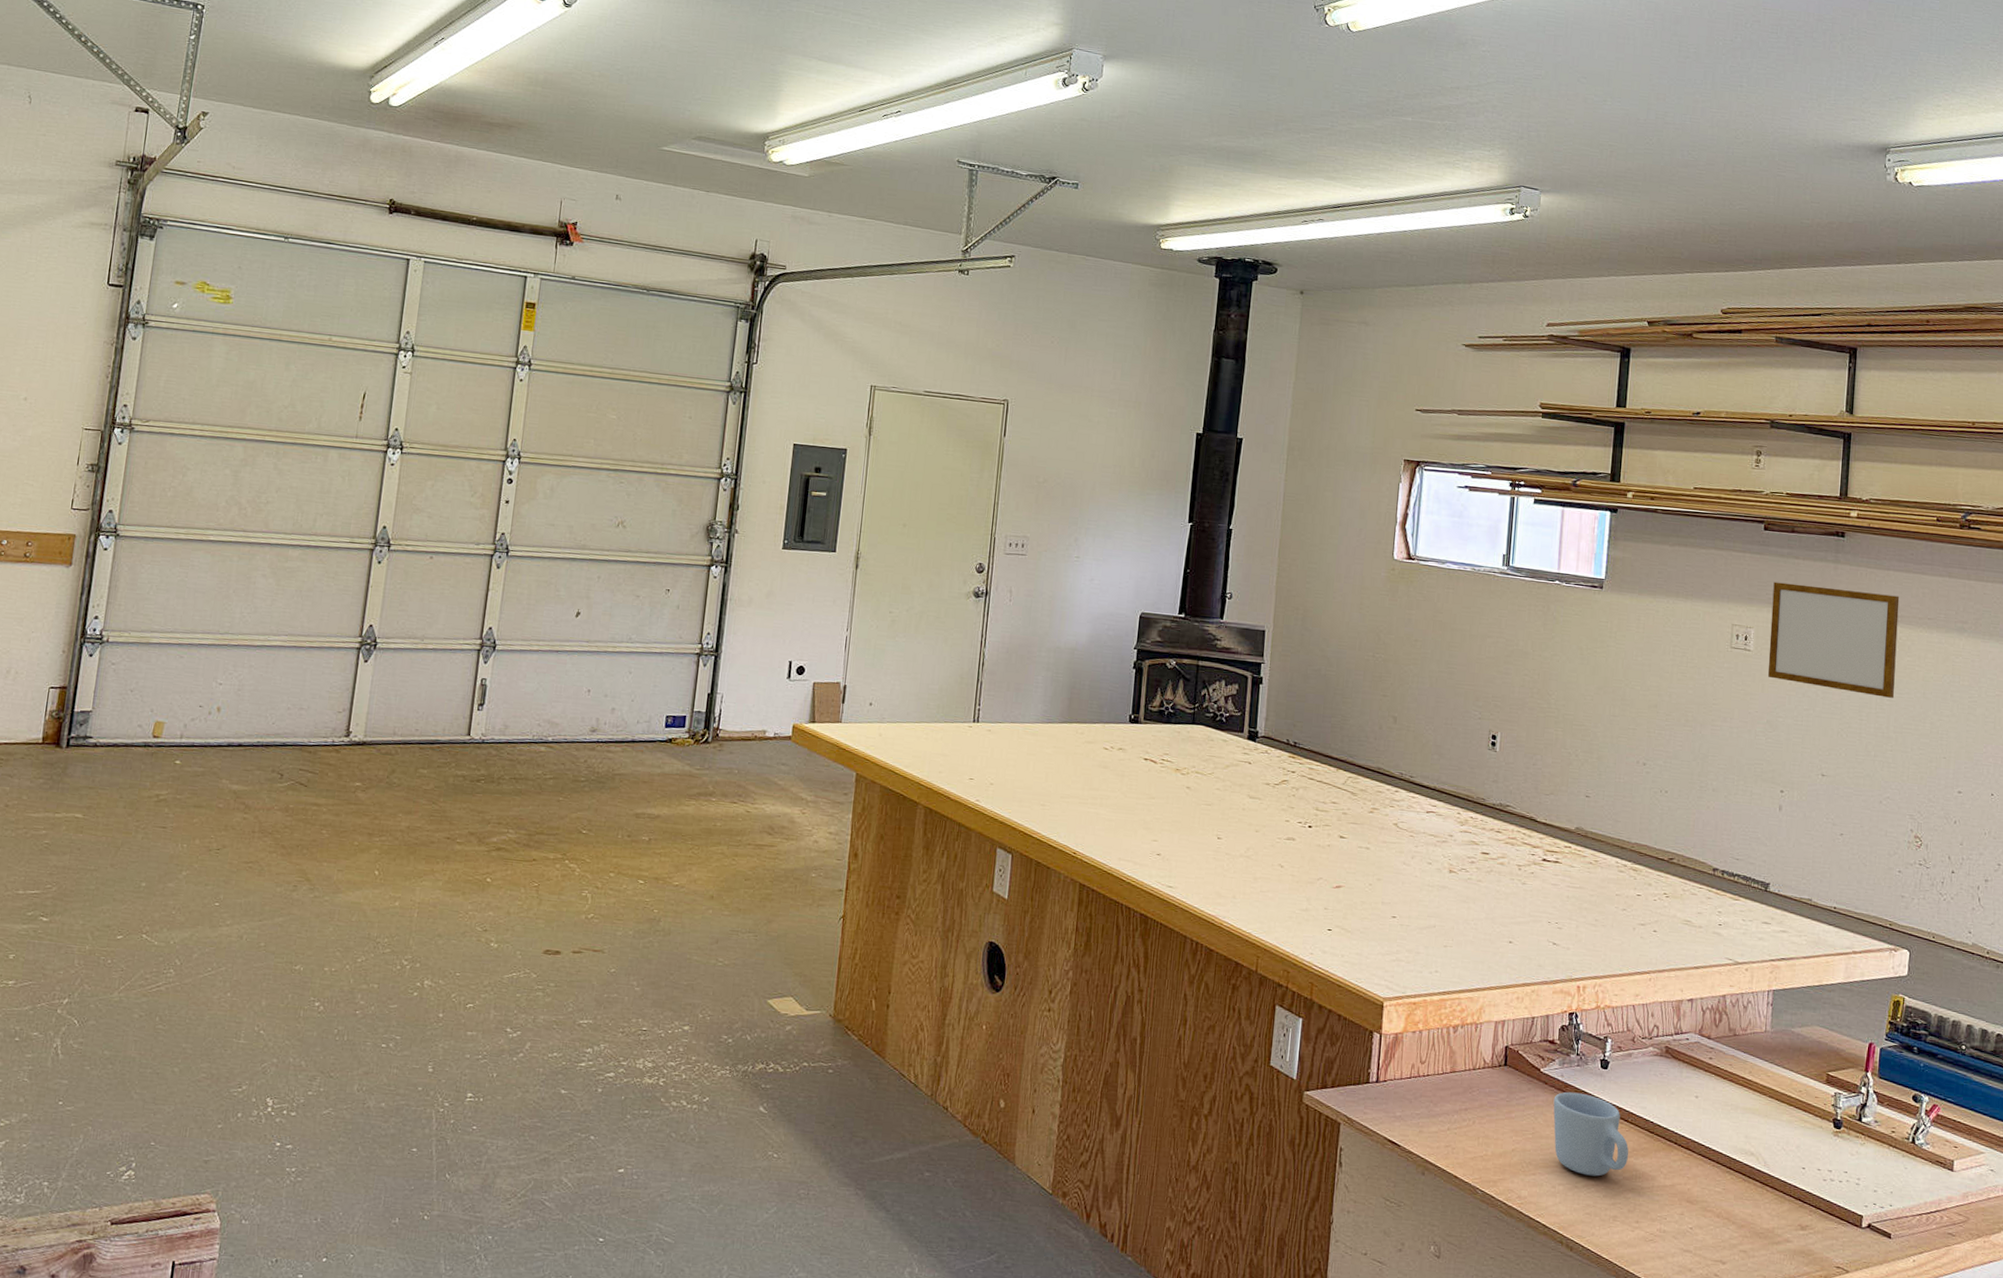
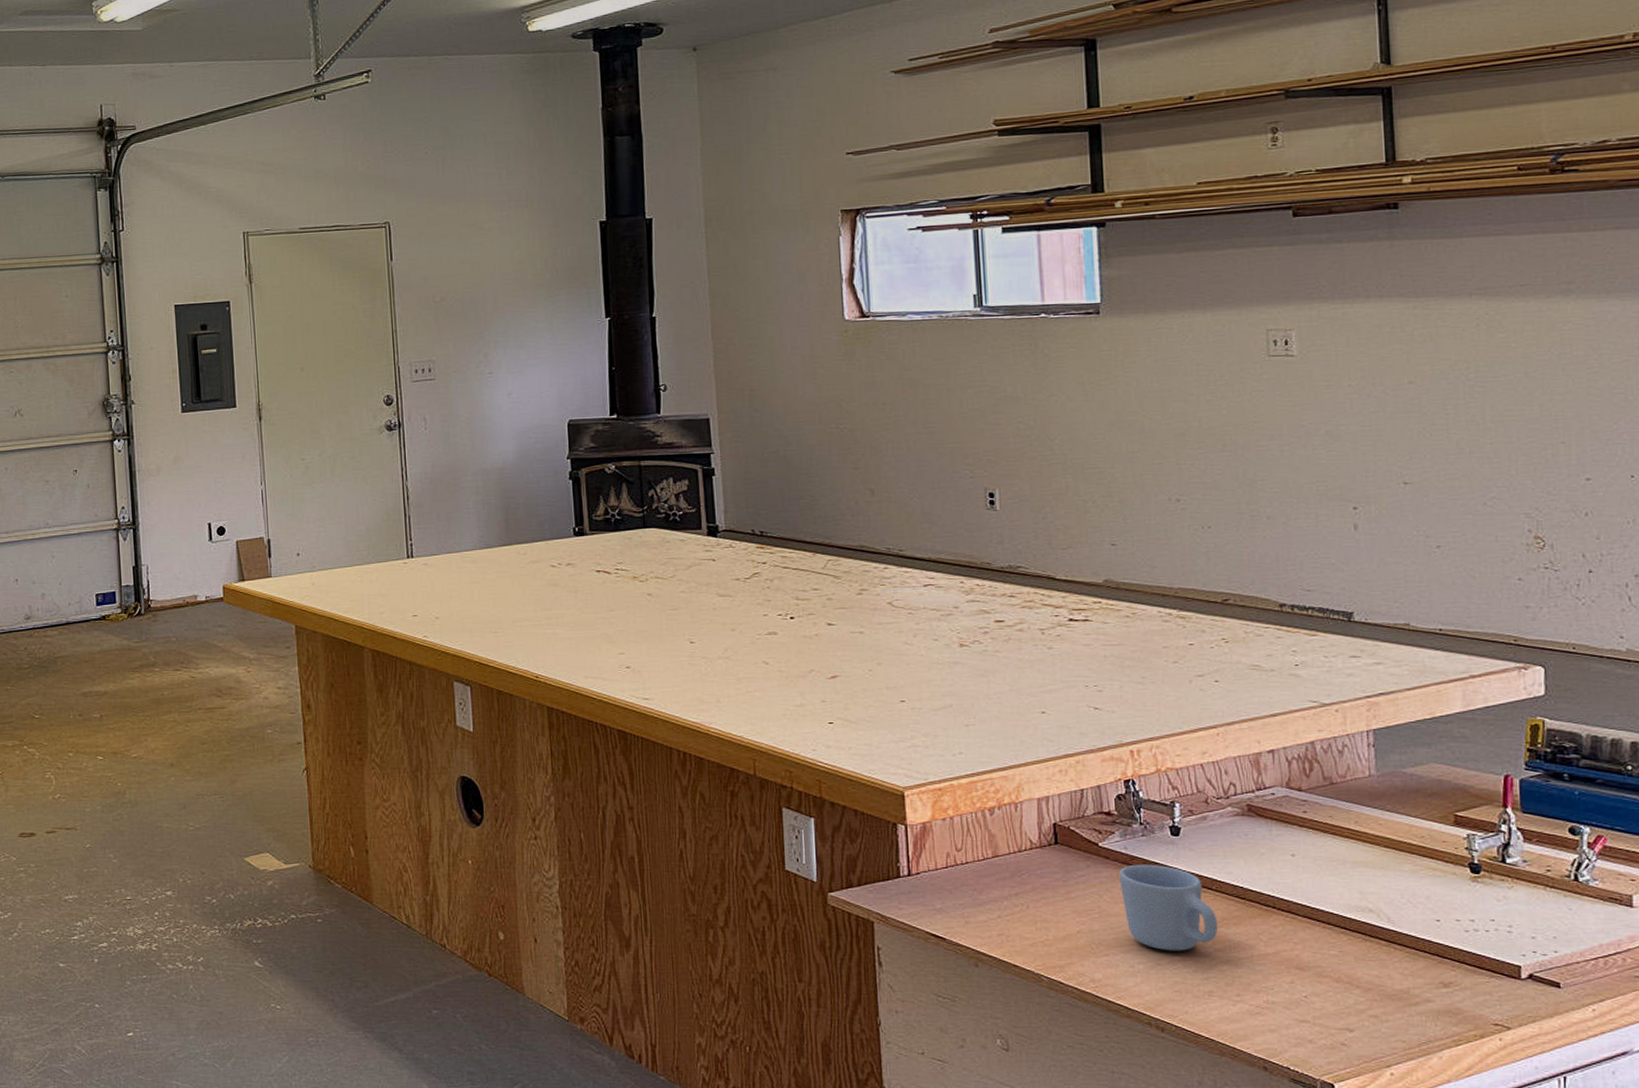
writing board: present [1768,582,1900,698] -> none [1313,265,1488,385]

